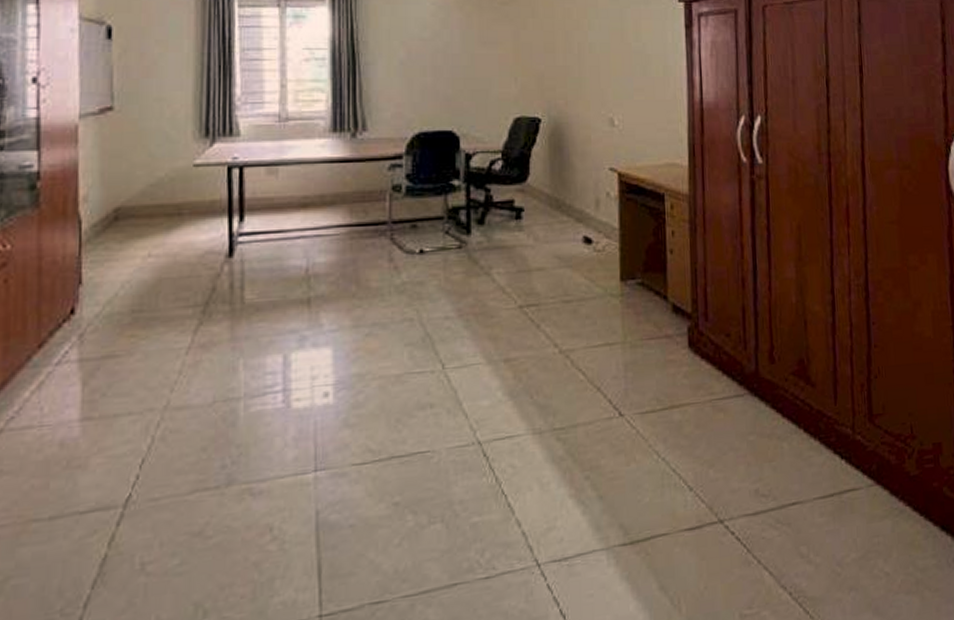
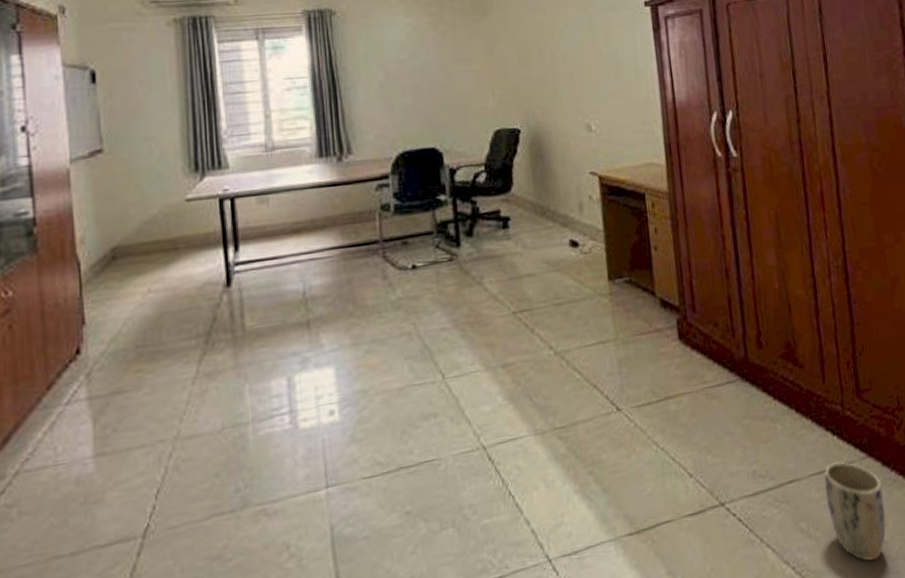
plant pot: none [828,487,890,593] -> present [824,462,886,562]

